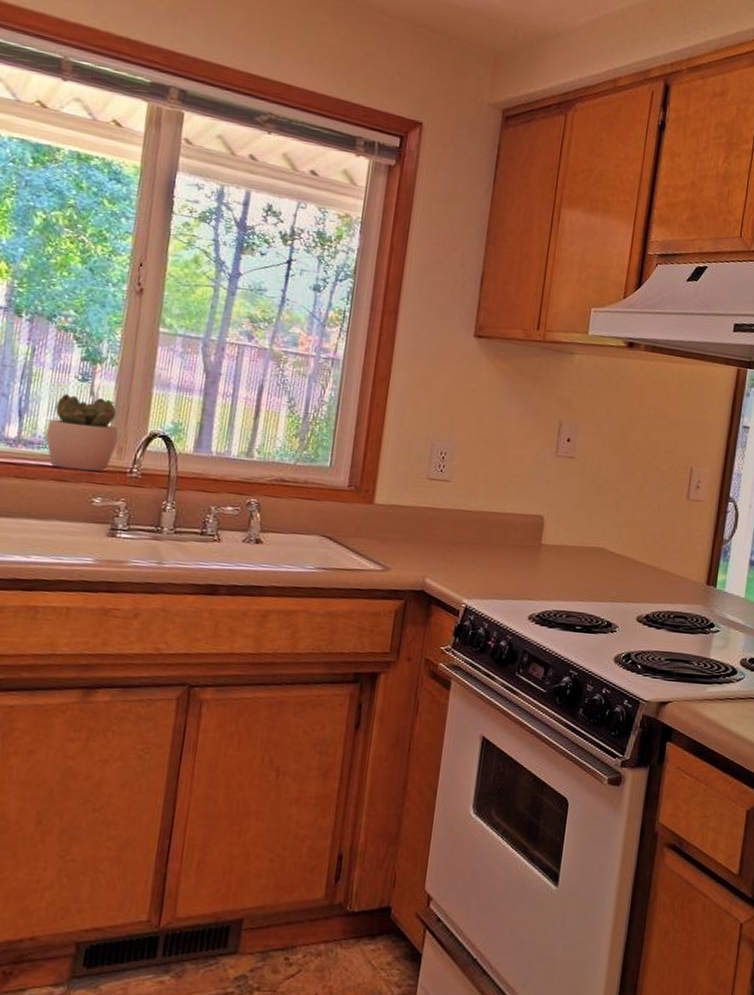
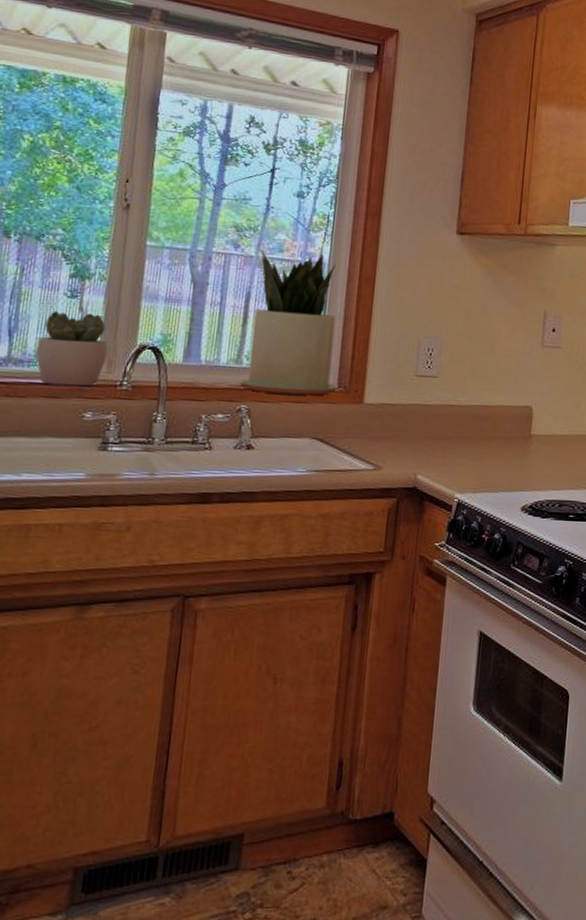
planter: none [248,343,350,494] -> present [238,251,338,396]

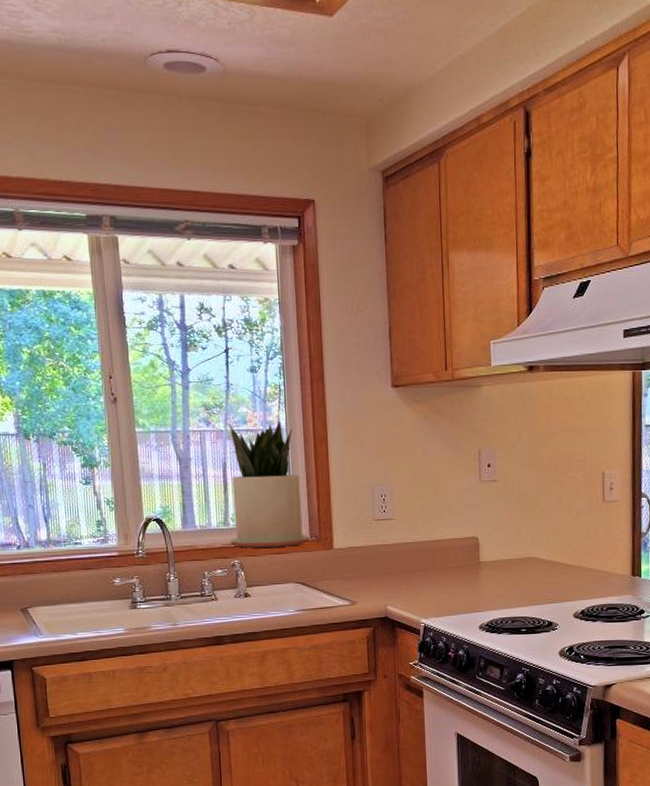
succulent plant: present [35,311,108,387] -> none [67,496,123,559]

